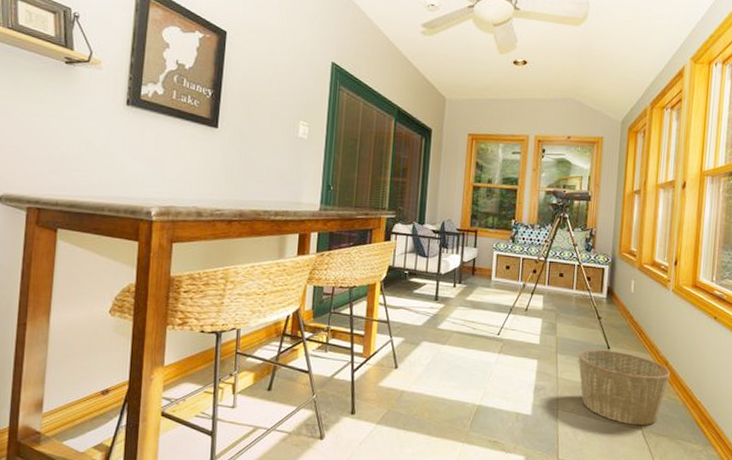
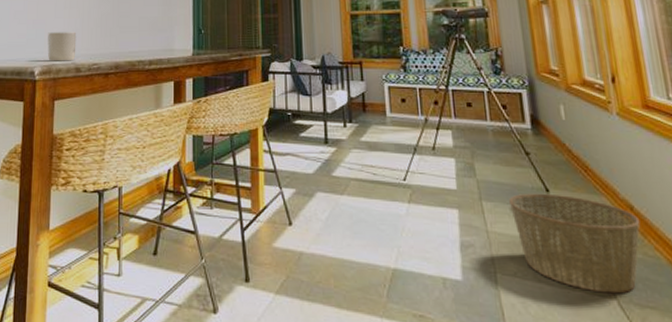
mug: none [166,172,199,205] -> present [47,32,77,61]

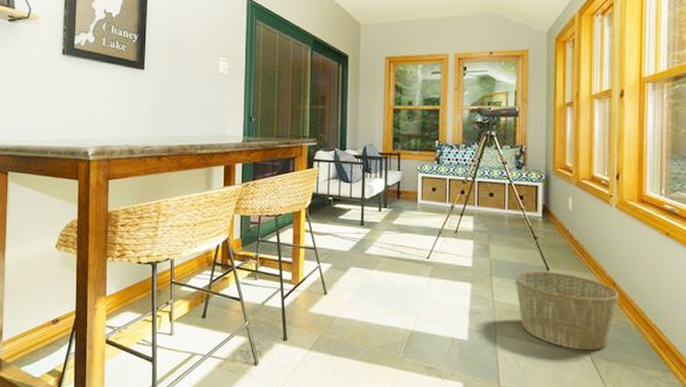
mug: present [47,32,77,61] -> none [100,114,130,143]

